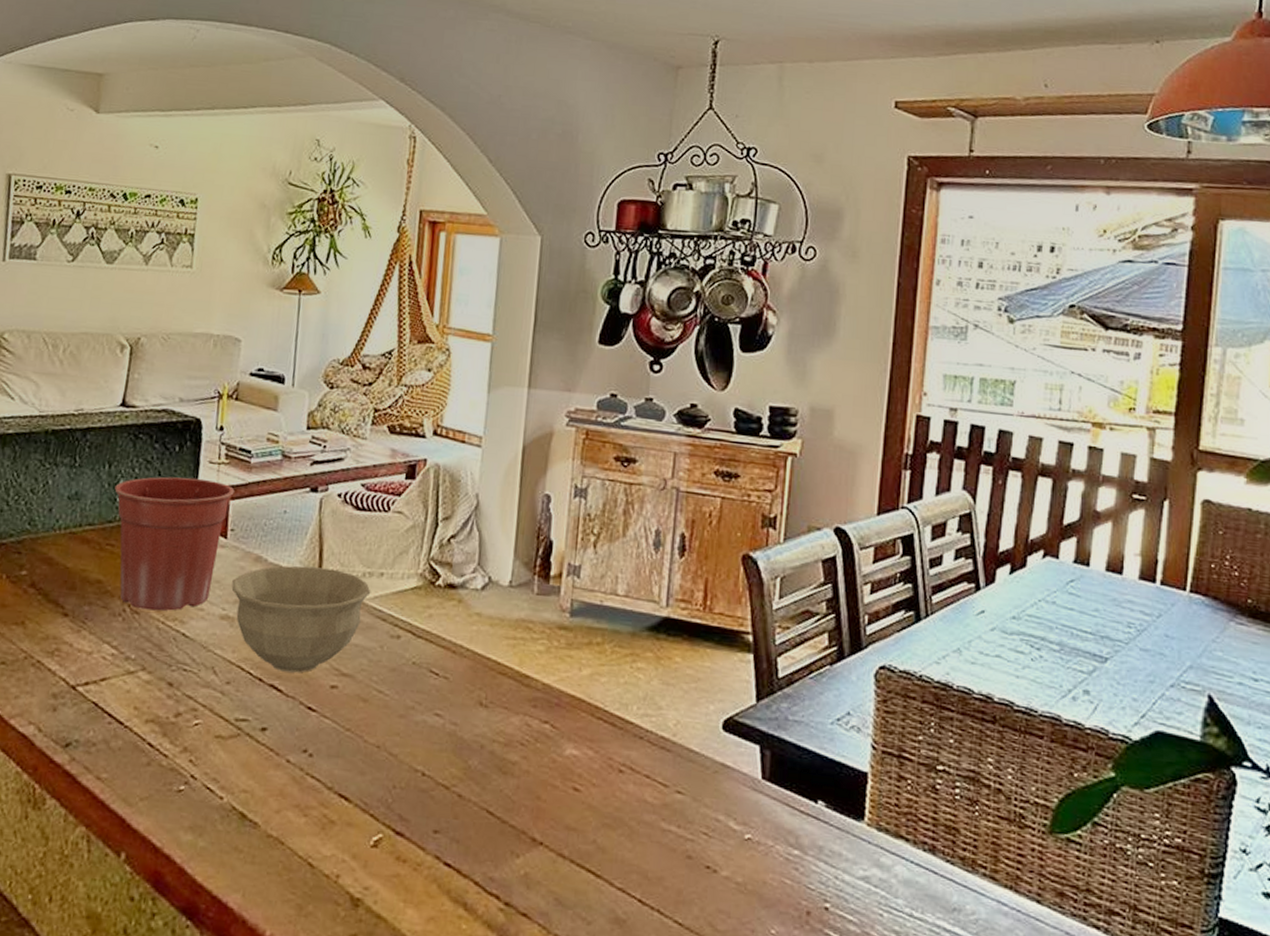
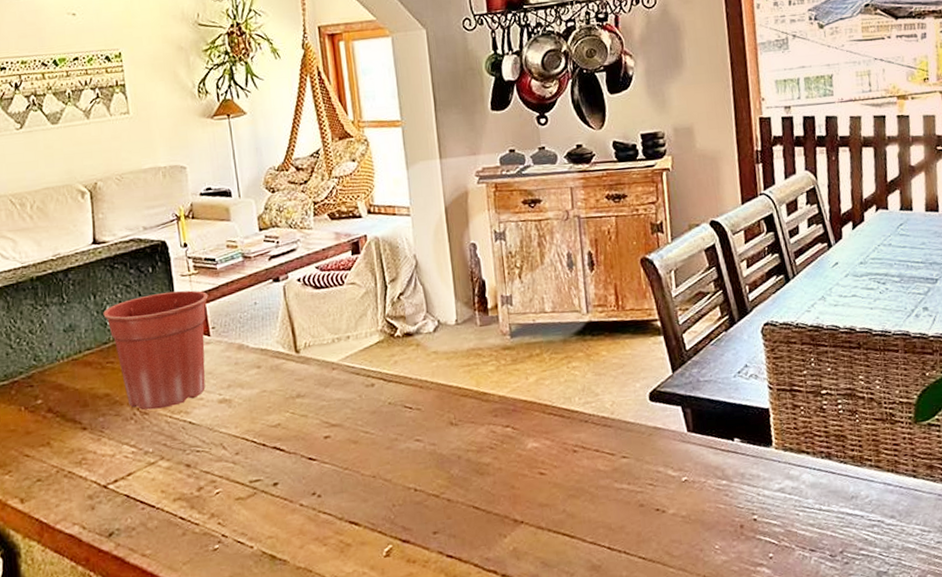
bowl: present [231,566,371,673] -> none [222,341,342,435]

